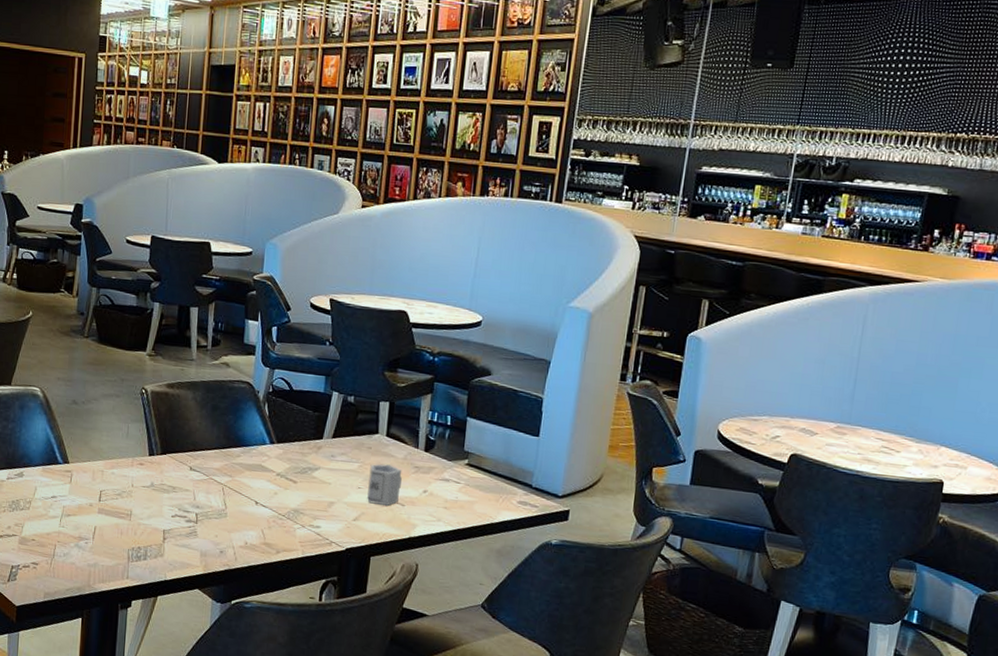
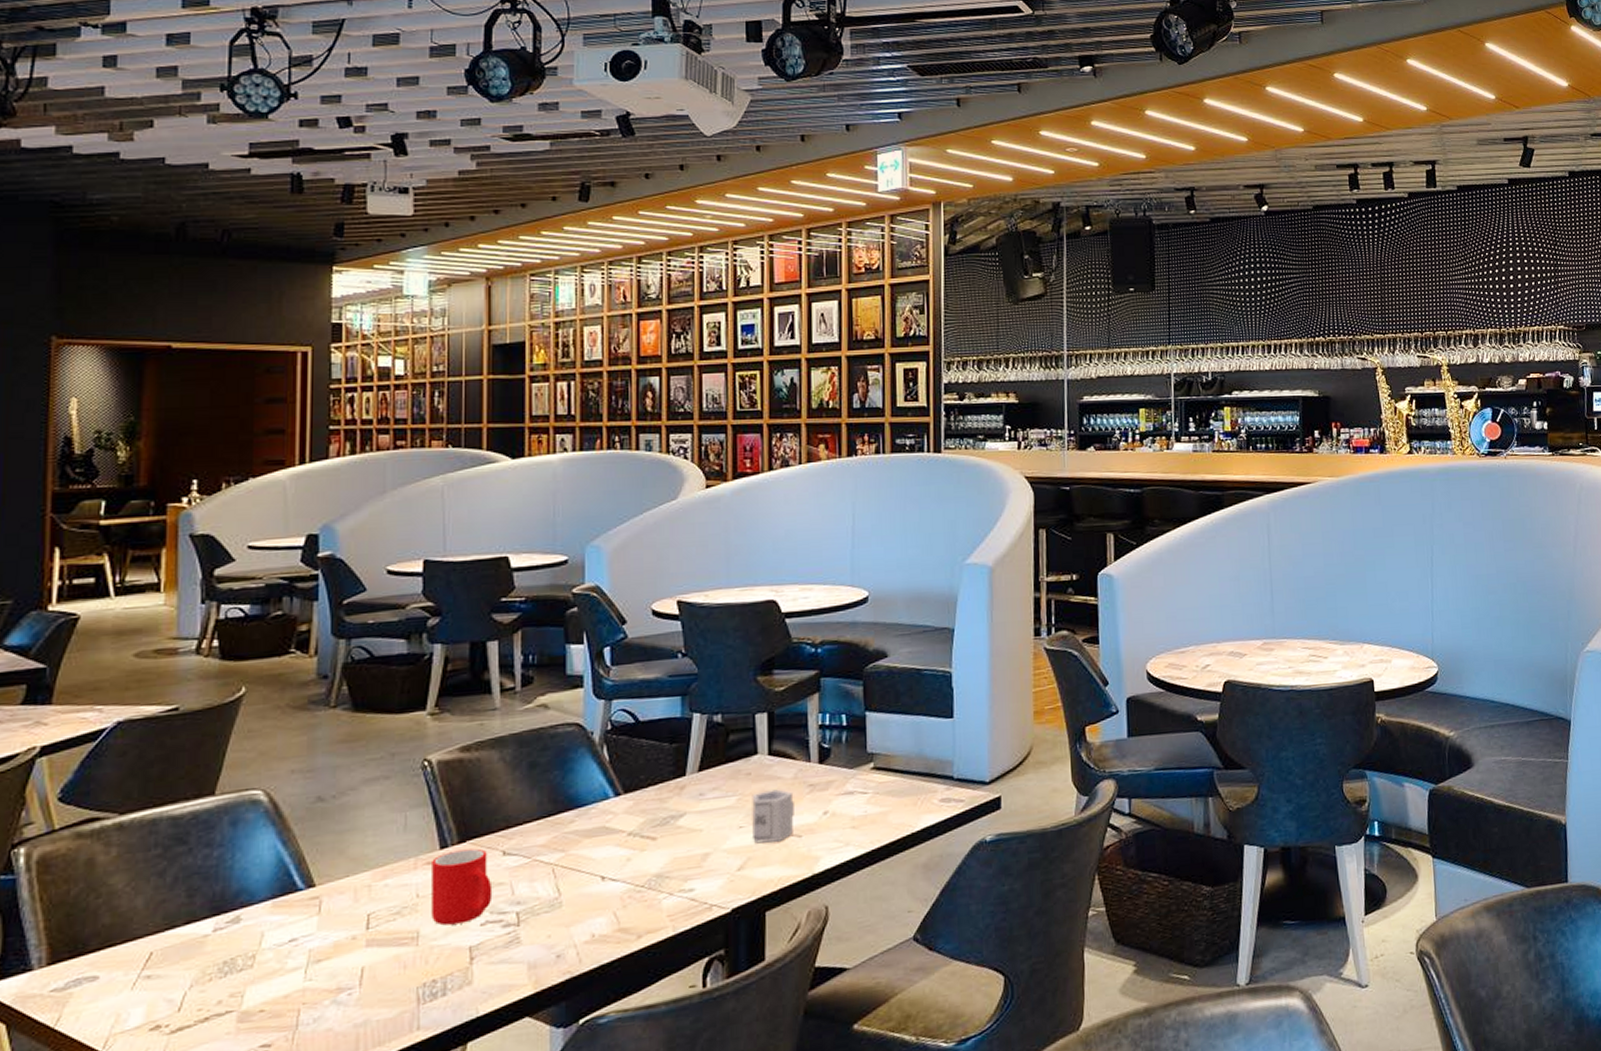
cup: none [140,459,182,513] -> present [431,848,493,926]

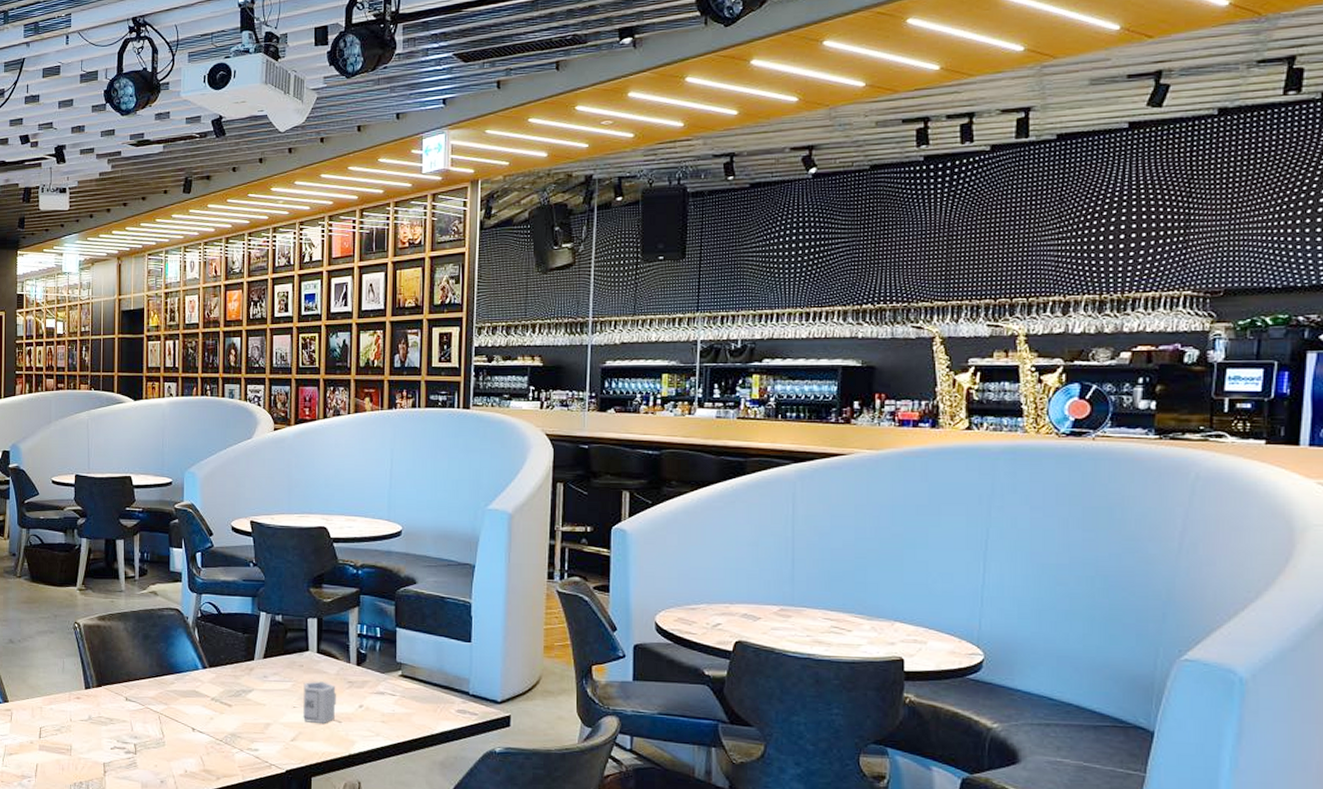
cup: present [431,848,493,926] -> none [79,692,119,745]

